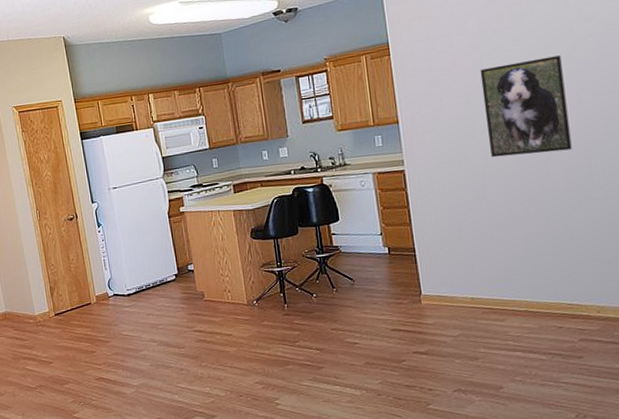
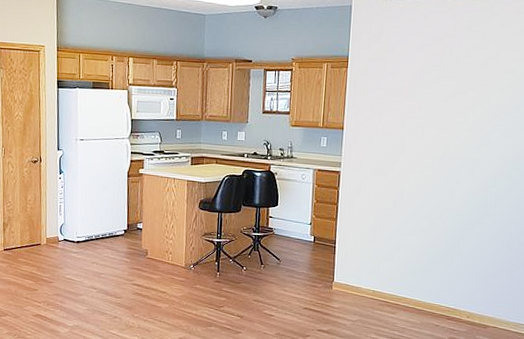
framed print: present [480,55,572,158] -> none [412,96,483,179]

